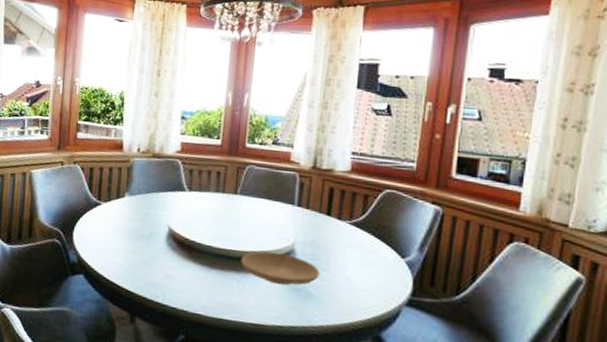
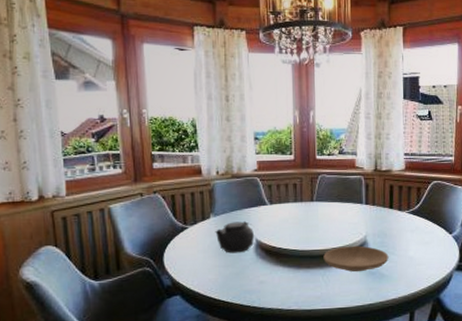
teapot: none [127,204,168,240] -> present [215,221,255,253]

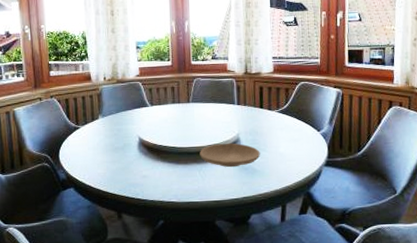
teapot: present [215,221,255,253] -> none [103,121,138,150]

